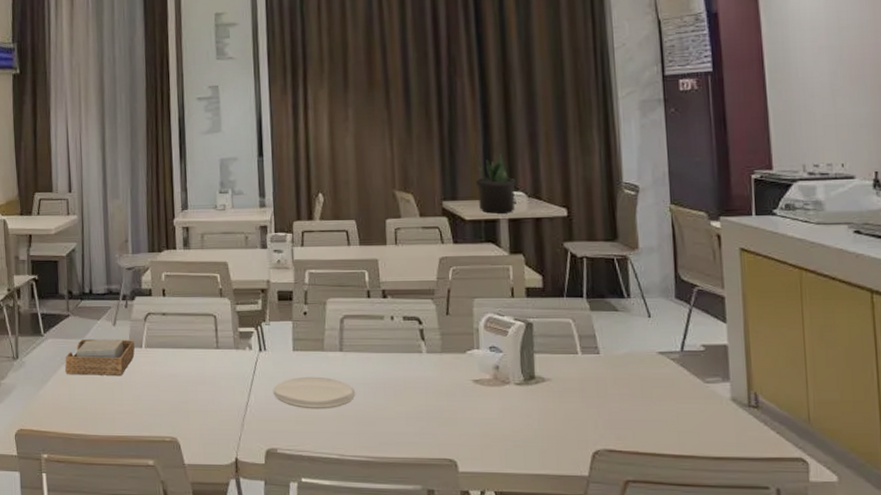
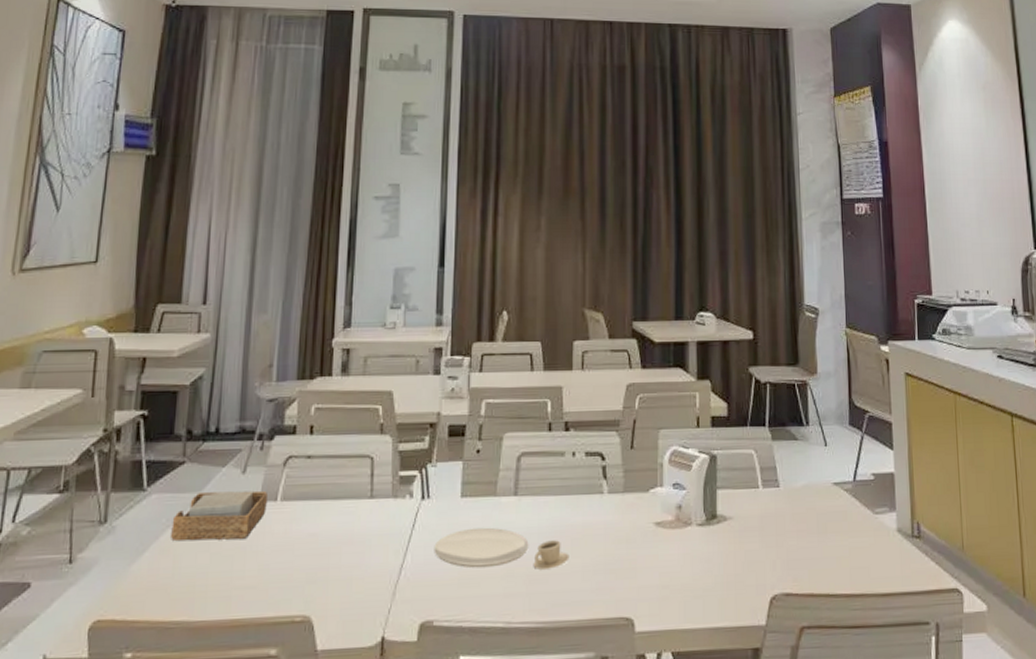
cup: none [361,390,393,414] -> present [533,540,569,570]
planter: present [474,153,517,214] -> none [666,271,706,336]

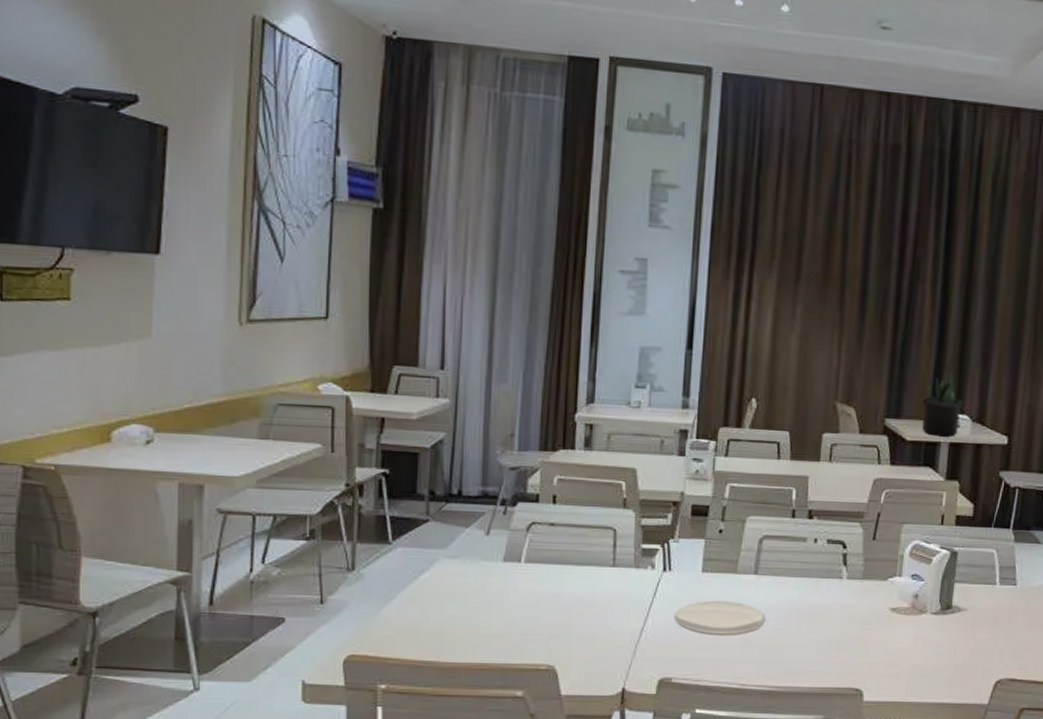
napkin holder: present [171,490,267,542] -> none [418,549,511,595]
cup: present [533,540,569,570] -> none [769,617,805,642]
planter: none [666,271,706,336] -> present [922,370,963,437]

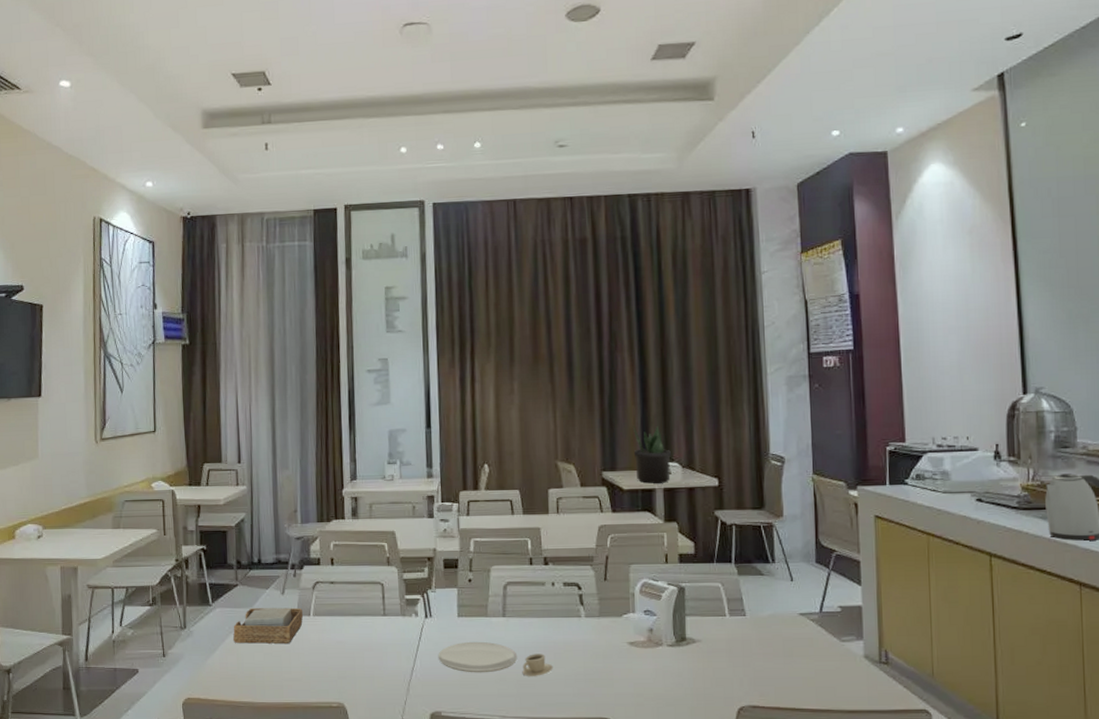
napkin holder: none [418,549,511,595] -> present [233,607,303,645]
cup: none [769,617,805,642] -> present [522,654,553,676]

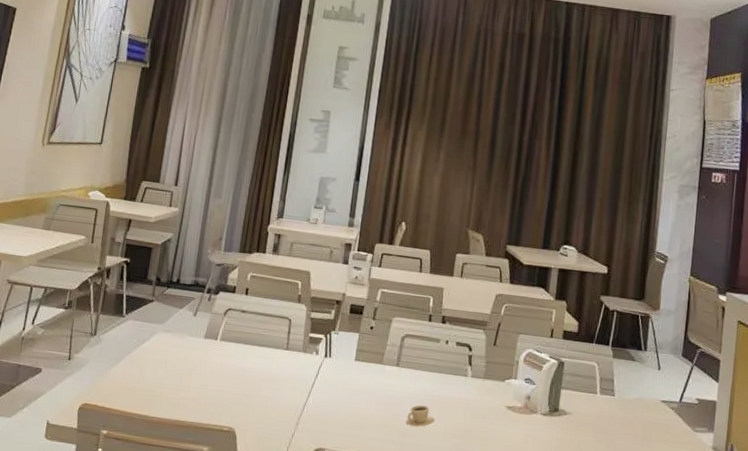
napkin holder: present [233,607,303,645] -> none [139,325,211,364]
plate: present [438,641,518,673] -> none [330,385,404,418]
planter: present [632,426,672,484] -> none [536,208,571,264]

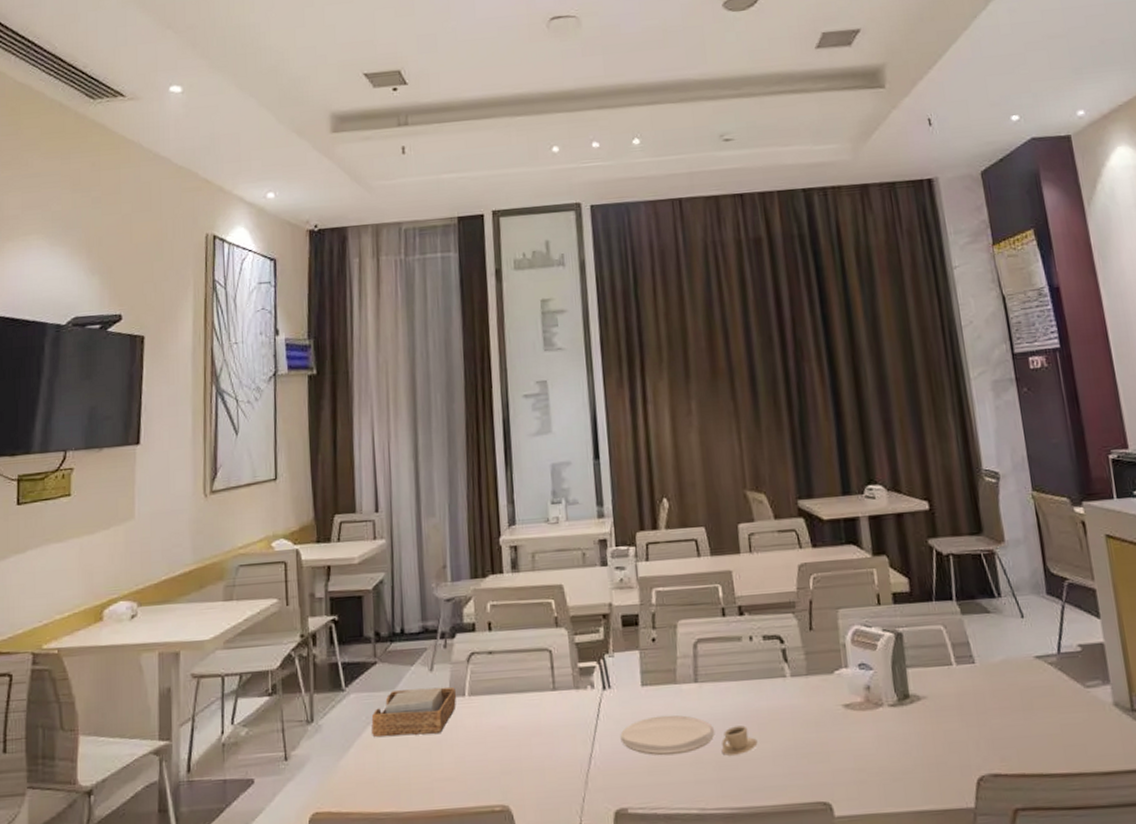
napkin holder: none [139,325,211,364] -> present [371,687,456,738]
plate: none [330,385,404,418] -> present [620,715,715,756]

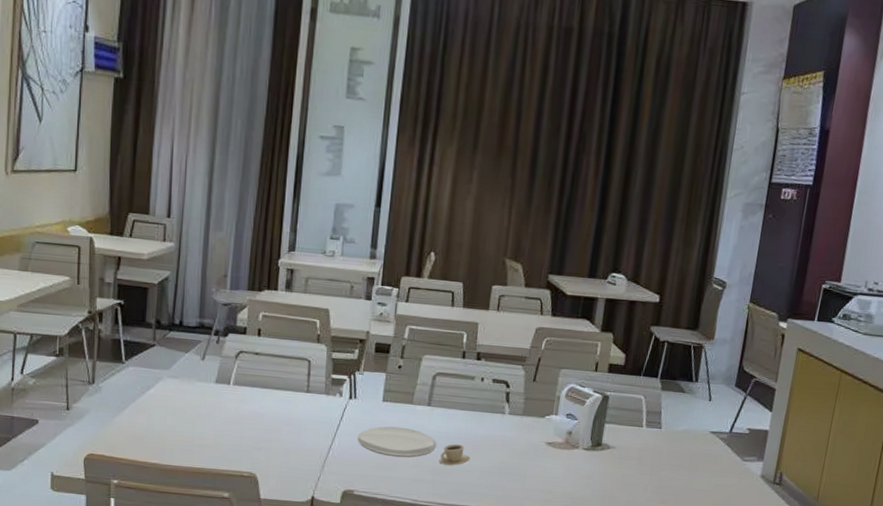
napkin holder: present [371,687,456,738] -> none [145,370,222,411]

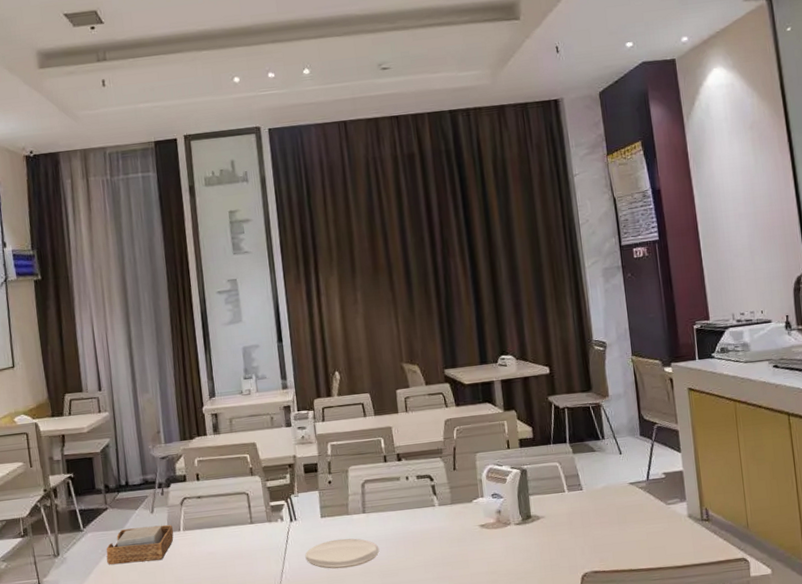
napkin holder: none [145,370,222,411] -> present [106,524,174,565]
cup: present [439,444,470,466] -> none [384,544,413,567]

